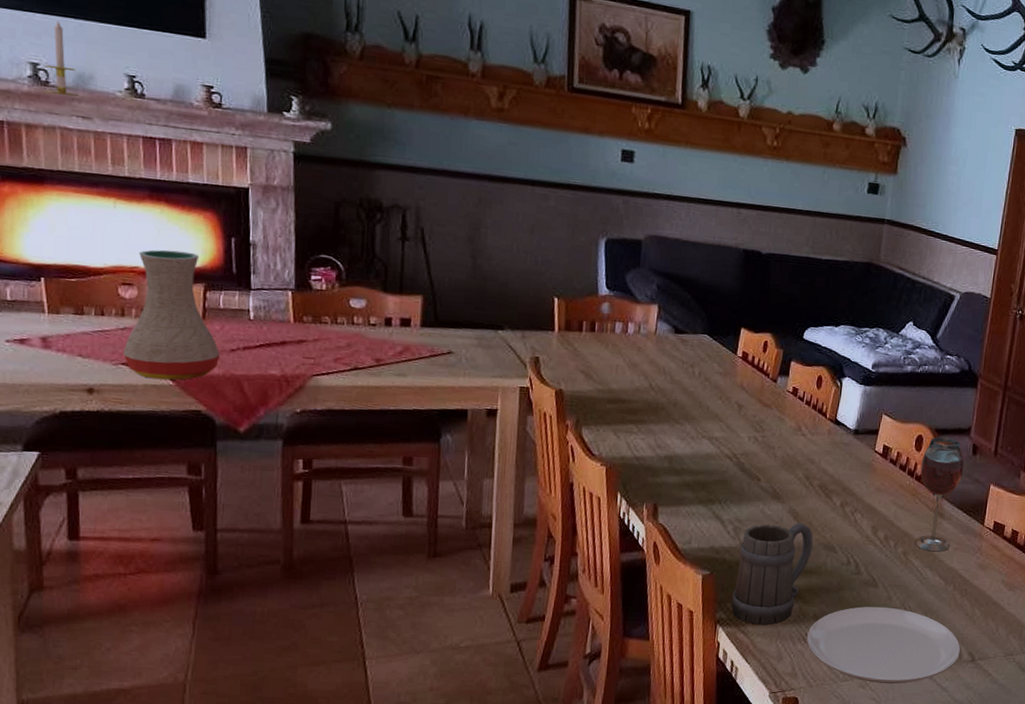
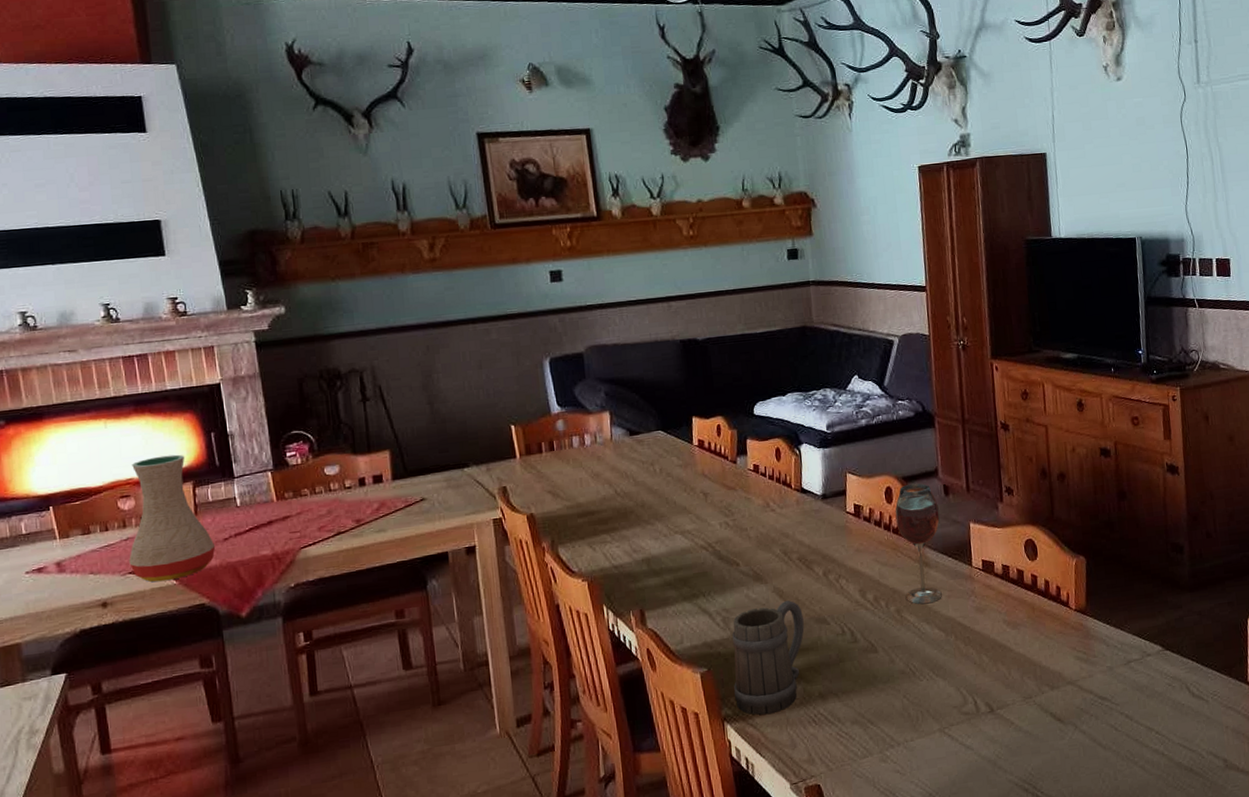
candle: present [43,21,80,97] -> none [32,270,64,336]
plate: present [807,606,961,684] -> none [817,670,977,754]

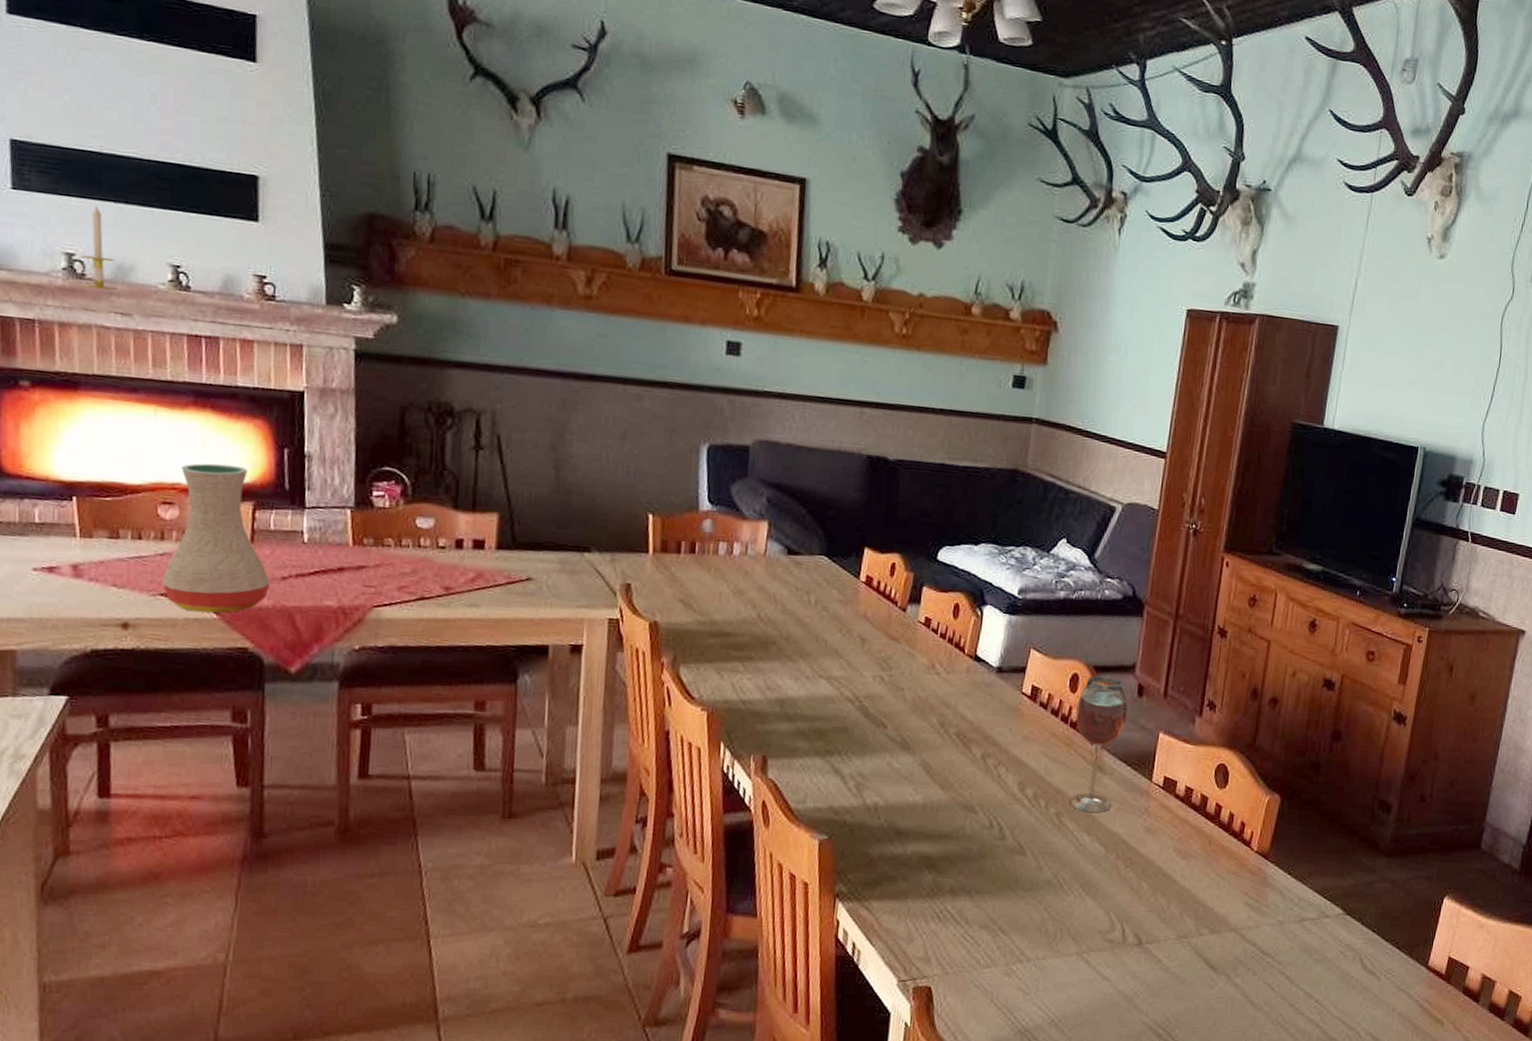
candle: none [32,270,64,336] -> present [79,206,119,290]
beer mug: present [732,600,805,715] -> none [852,778,949,899]

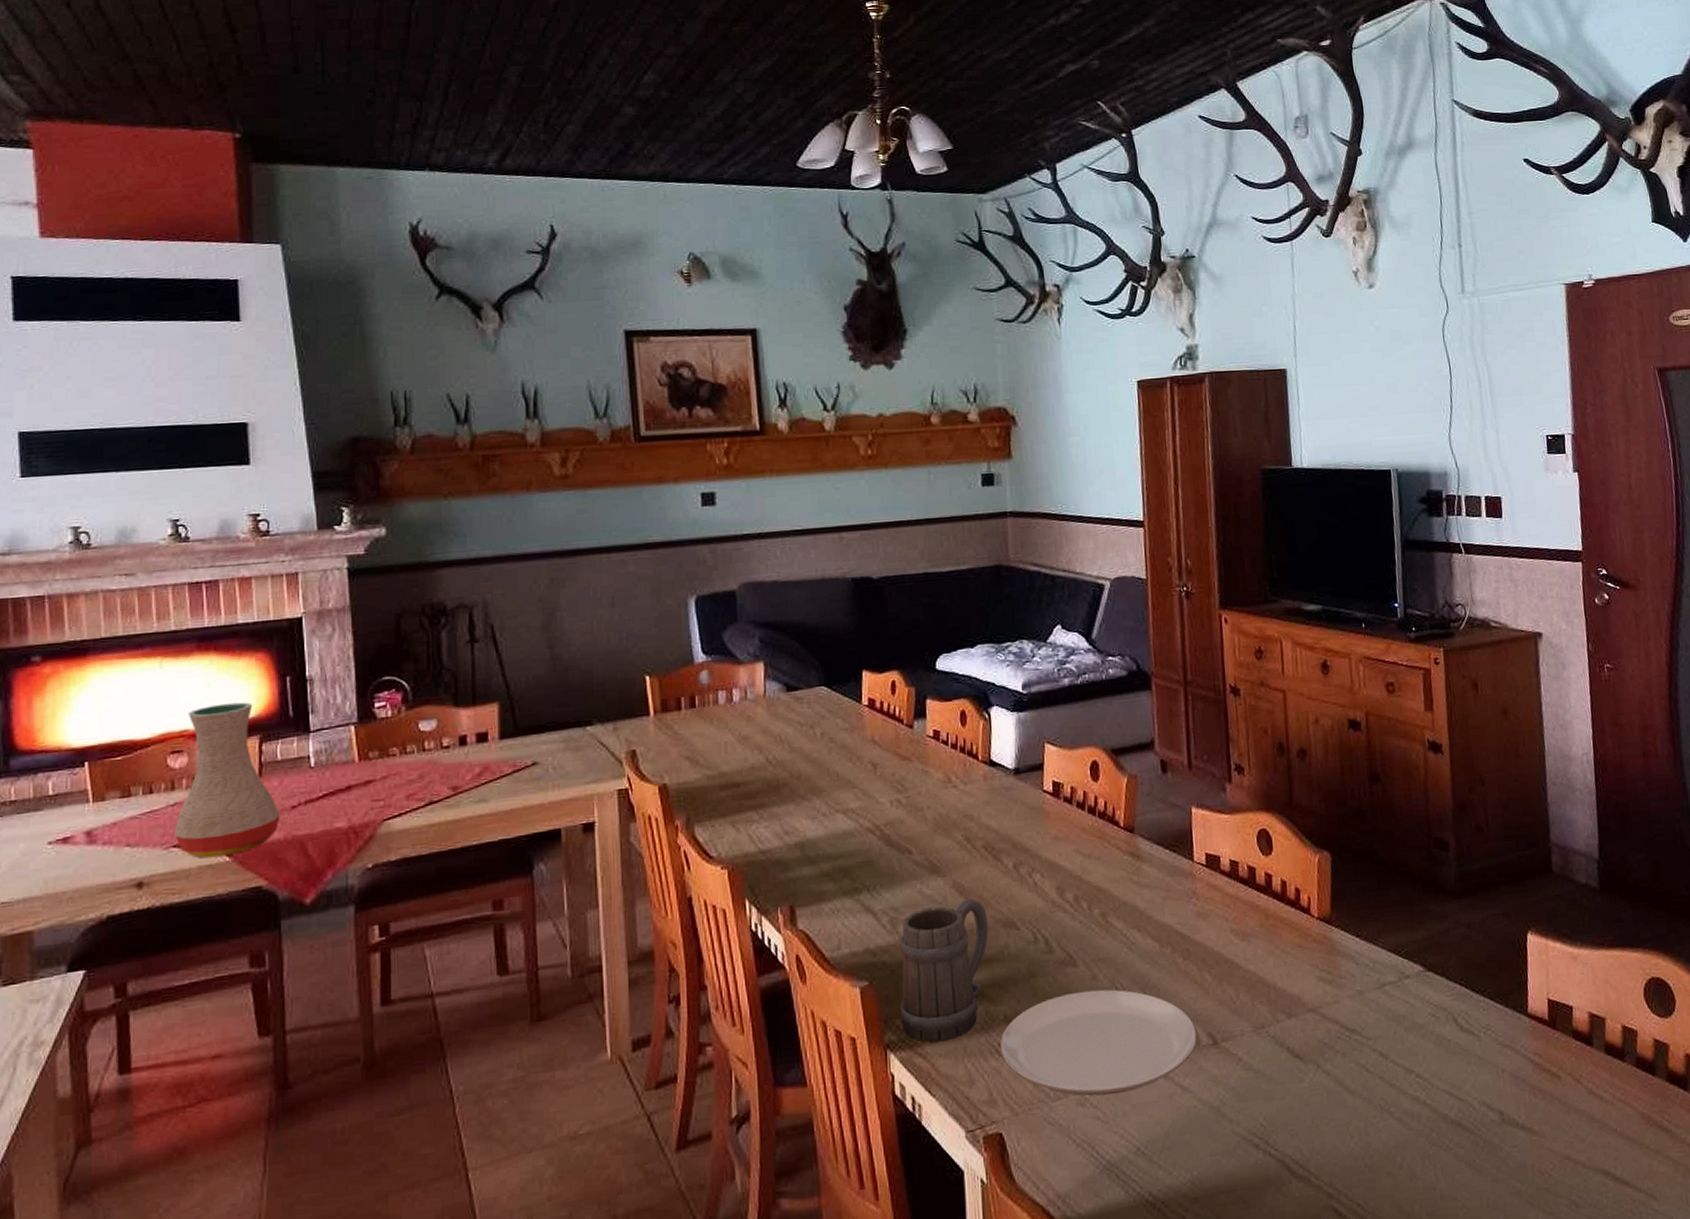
candle: present [79,206,119,290] -> none [85,478,122,556]
beer mug: none [852,778,949,899] -> present [900,899,989,1042]
plate: none [942,878,1125,971] -> present [1001,989,1197,1096]
wineglass: present [1069,675,1128,813] -> none [1101,757,1157,907]

